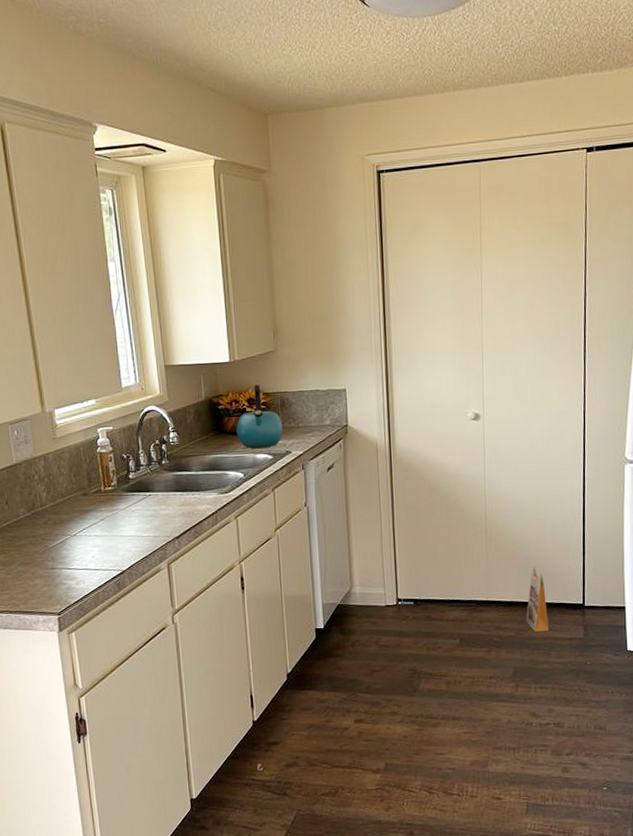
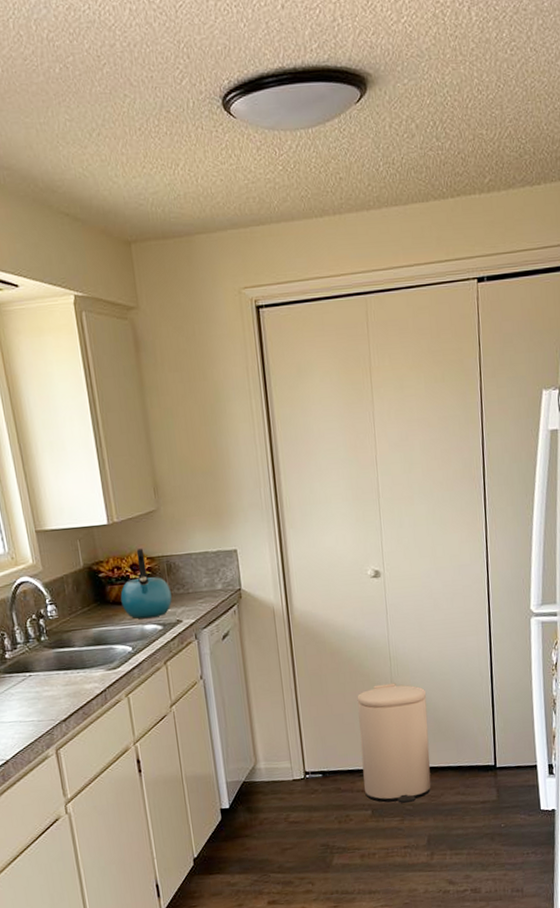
pedal bin: none [451,519,519,635] -> present [357,683,431,803]
shopping bag: present [525,566,549,632] -> none [437,729,462,797]

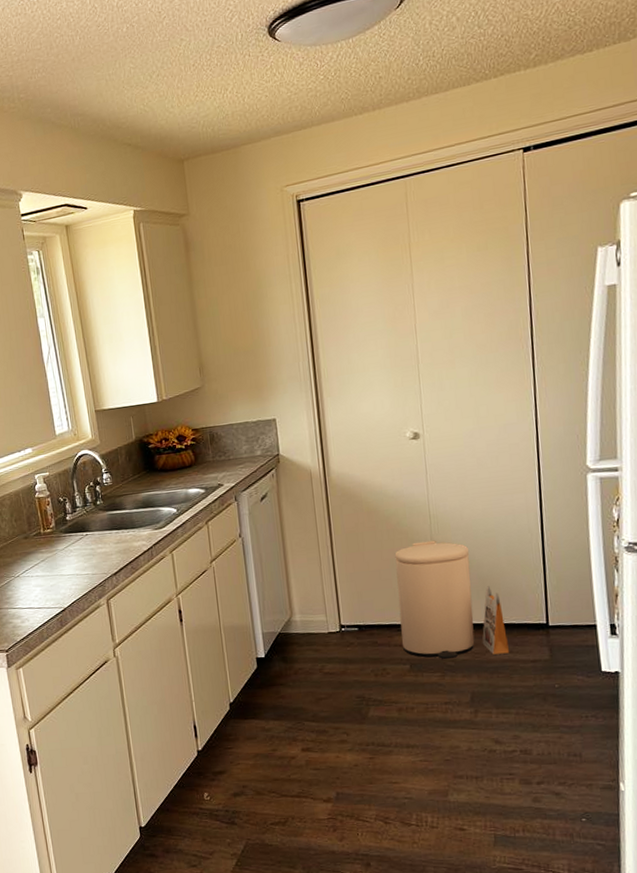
kettle: present [120,548,172,619] -> none [167,421,214,484]
shopping bag: none [437,729,462,797] -> present [482,586,509,655]

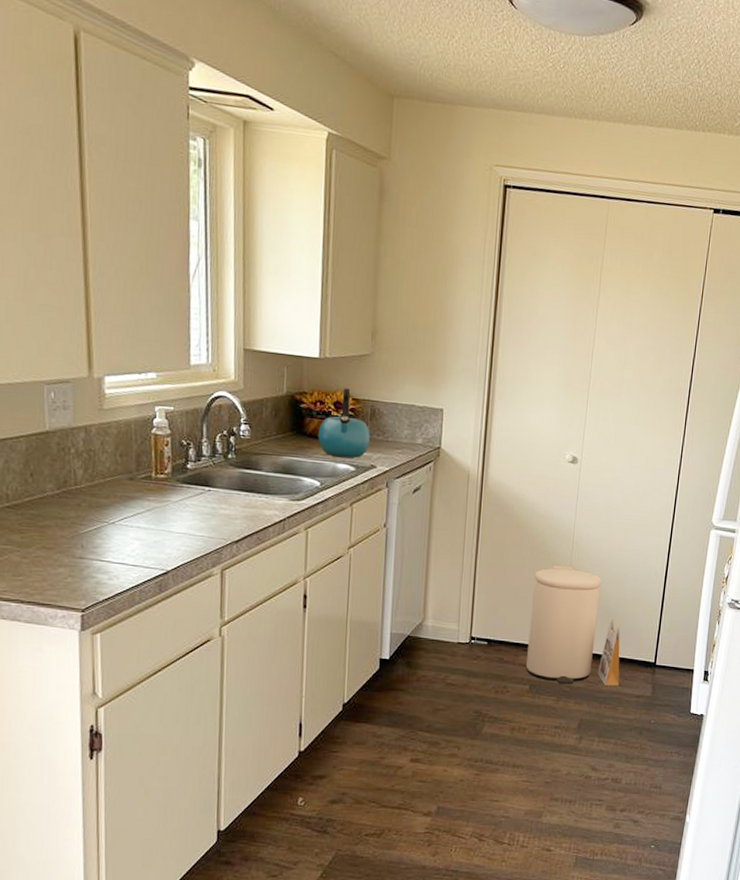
kettle: none [167,421,214,484] -> present [318,388,370,458]

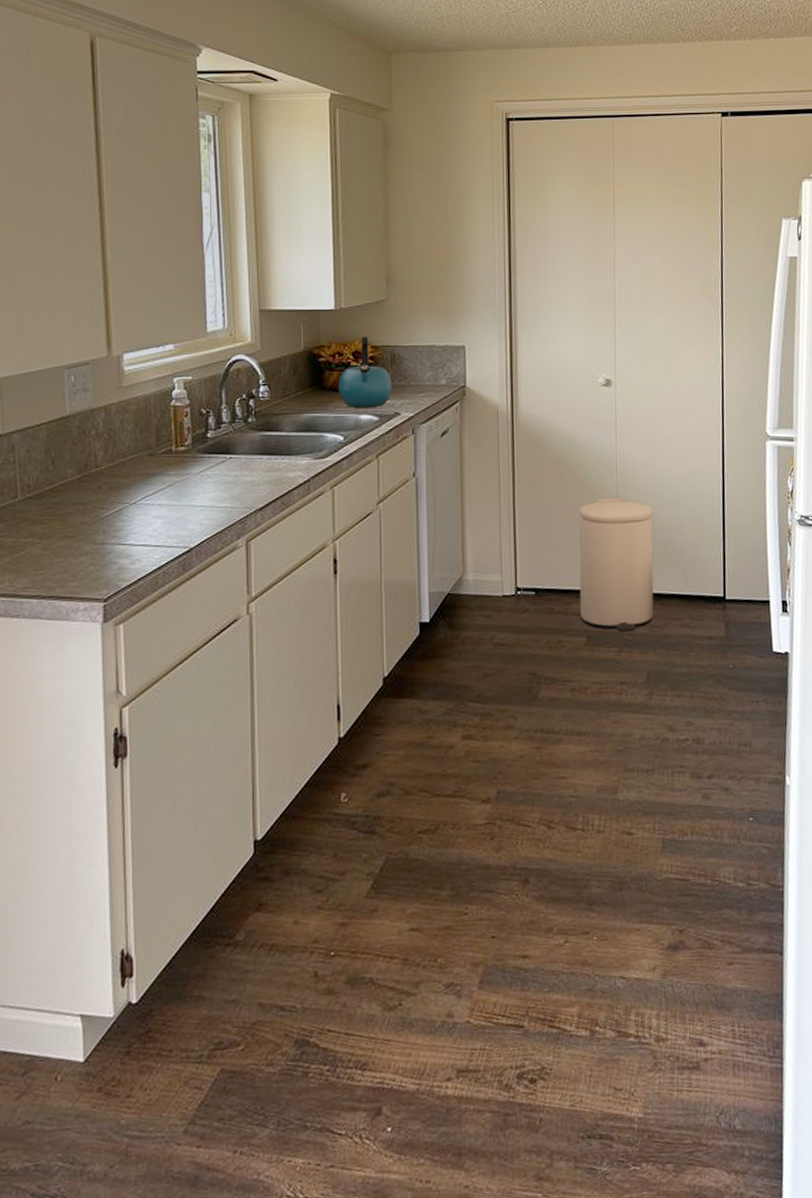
shopping bag: present [597,619,620,686] -> none [661,552,686,629]

